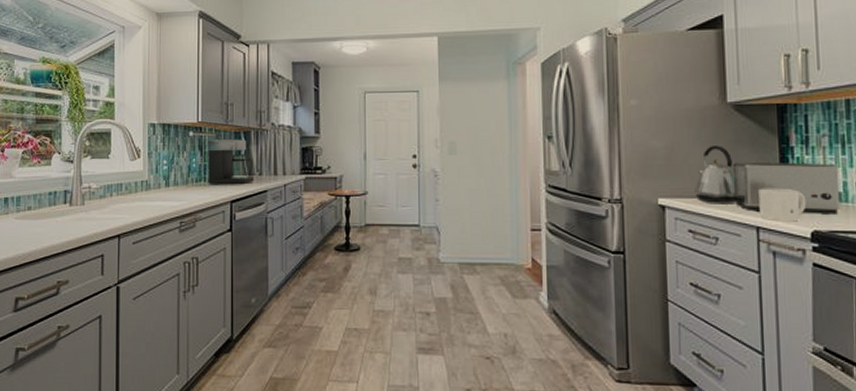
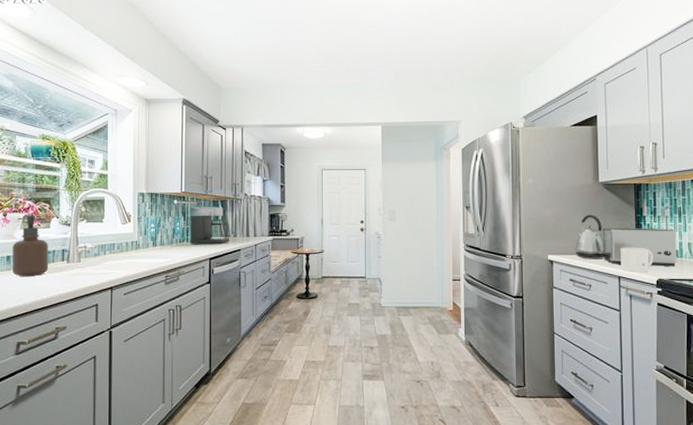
soap dispenser: none [10,150,50,222] -> present [12,215,49,277]

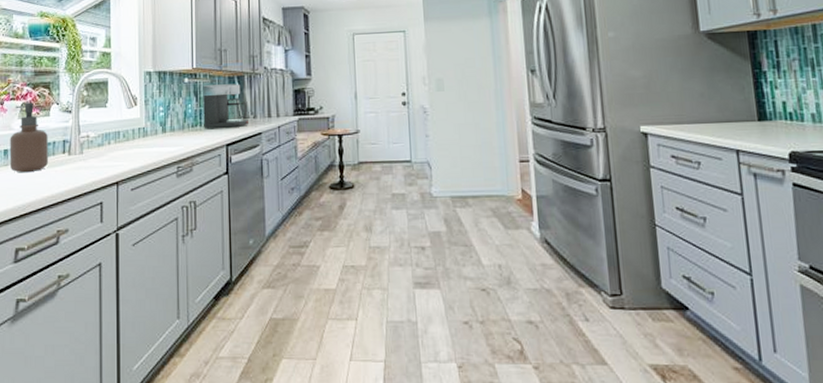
kettle: present [575,215,605,260] -> none [674,73,716,130]
toaster: present [602,228,677,267] -> none [709,85,815,136]
mug: present [620,247,654,273] -> none [735,111,783,145]

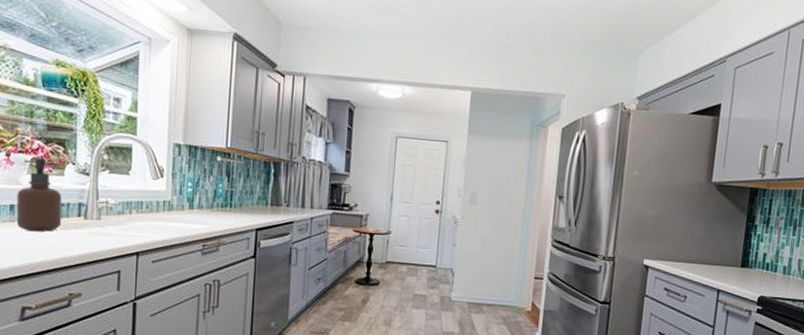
coffee maker: present [203,83,248,130] -> none [234,166,282,214]

